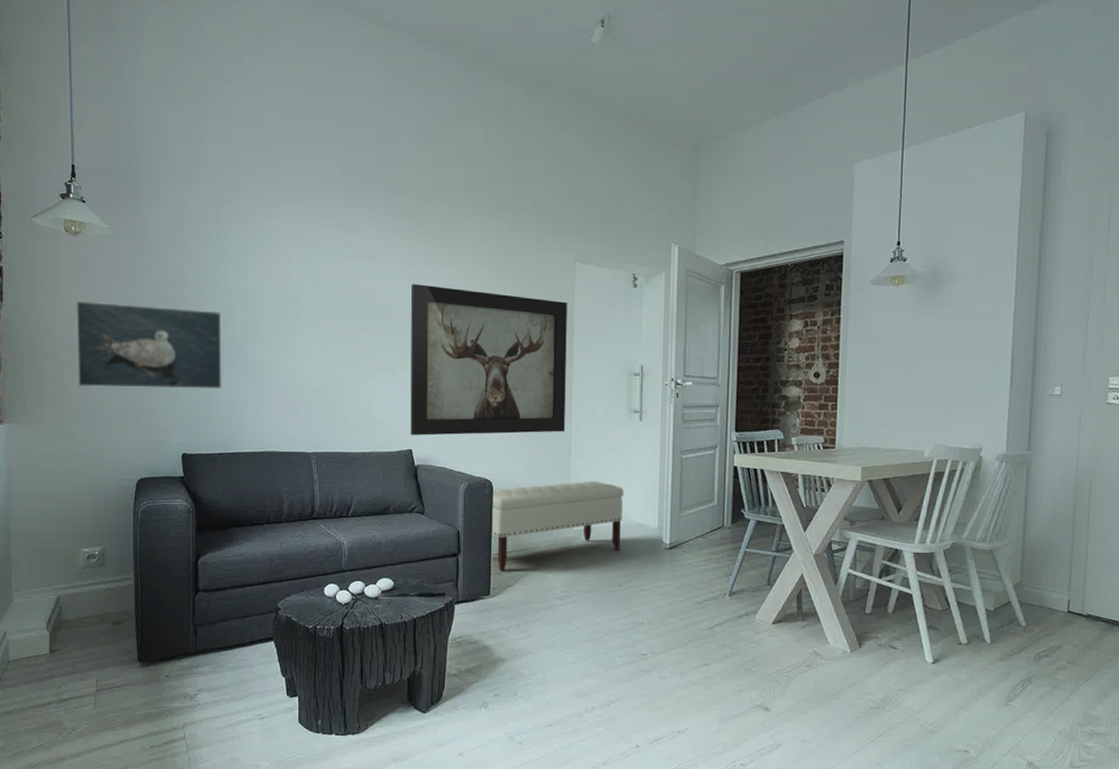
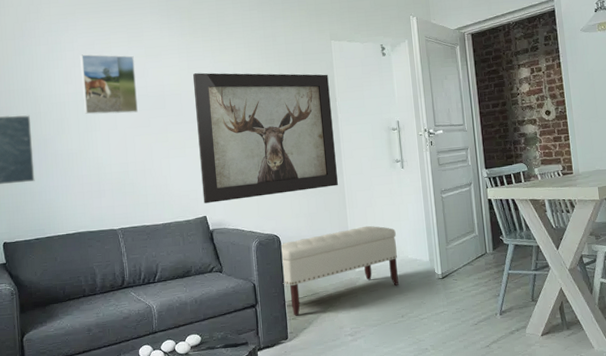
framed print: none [283,248,345,323] -> present [80,54,138,115]

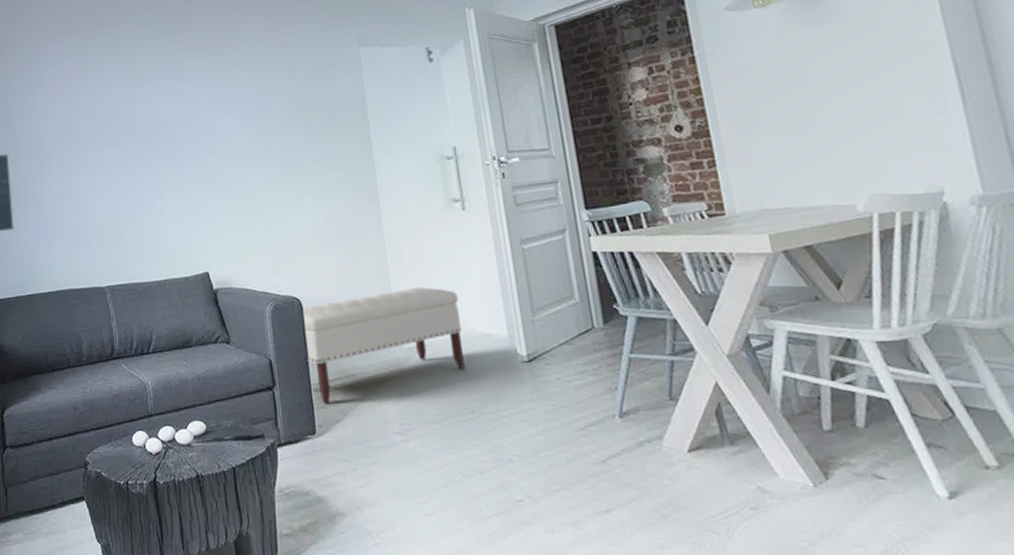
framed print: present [80,54,138,115] -> none [60,80,126,151]
wall art: present [192,72,338,204] -> none [187,89,375,256]

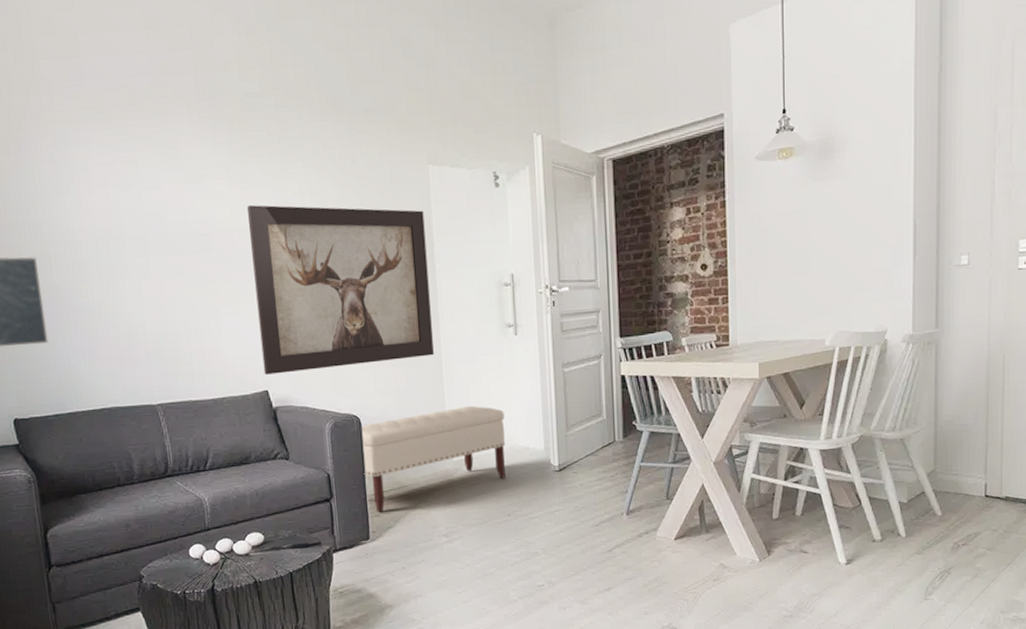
wall art: none [187,89,375,256] -> present [246,205,434,375]

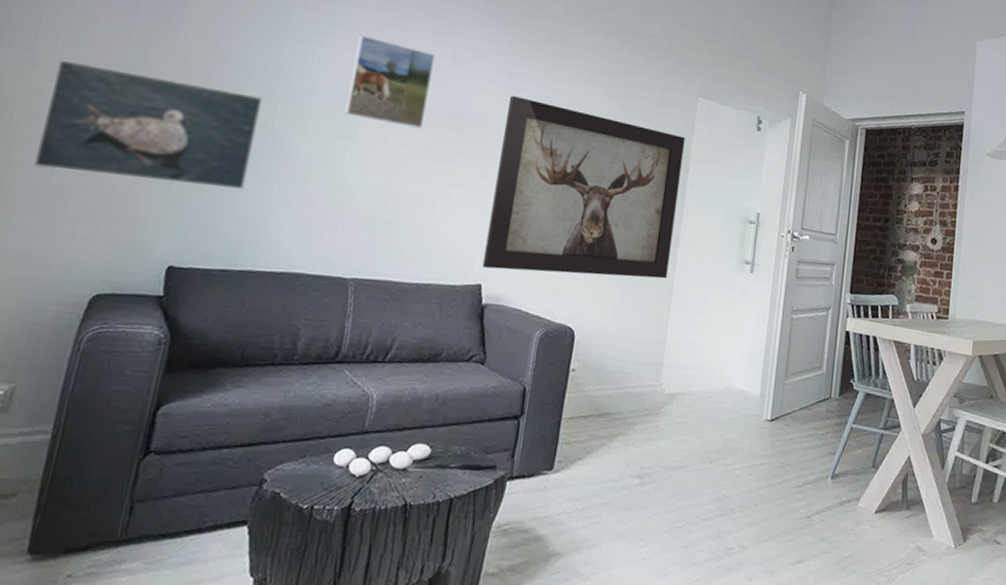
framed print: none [97,176,177,258] -> present [345,35,435,129]
bench: present [362,405,506,513] -> none [564,336,726,440]

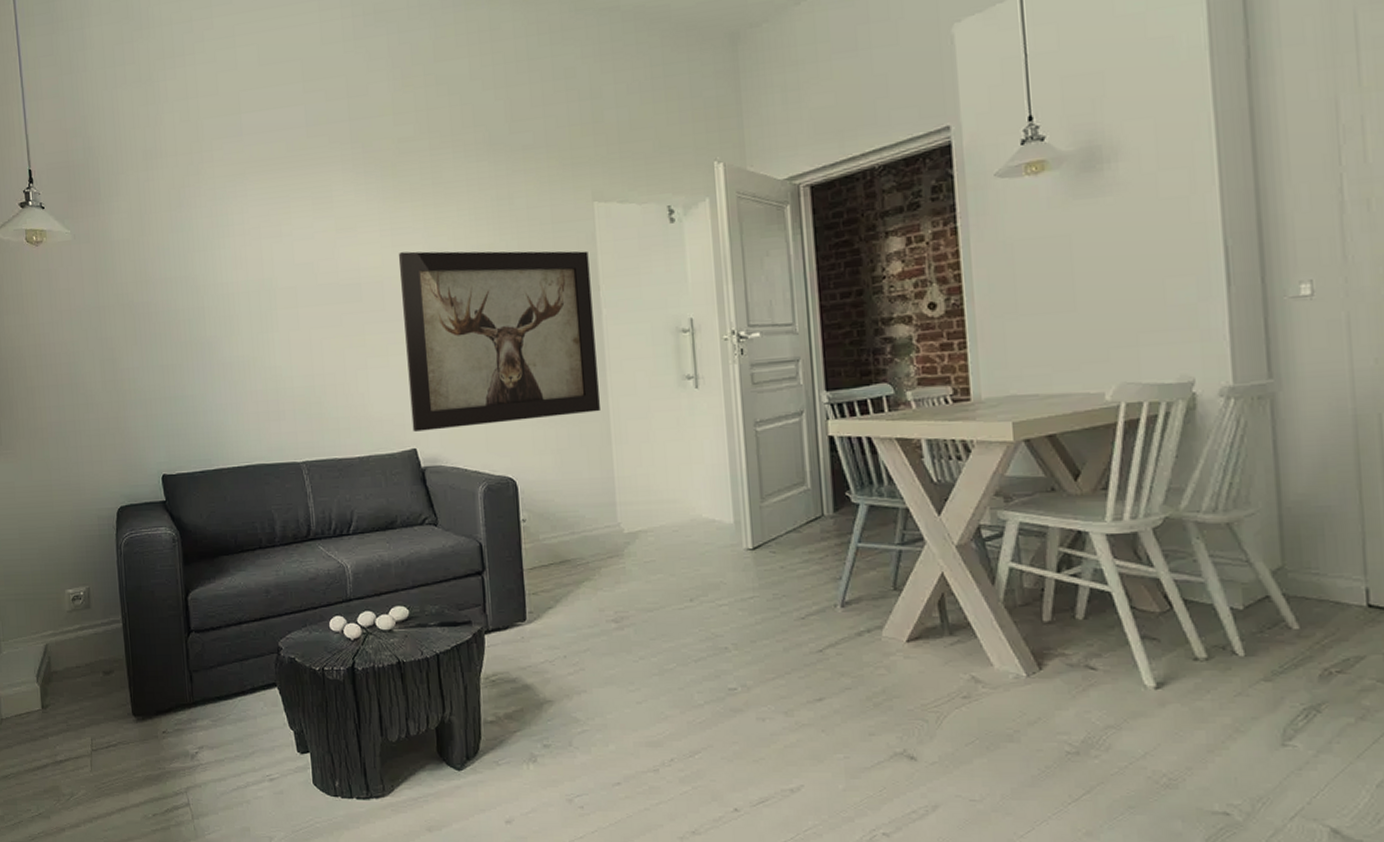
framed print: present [33,59,262,190] -> none [42,310,199,411]
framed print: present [345,35,435,129] -> none [251,229,326,310]

